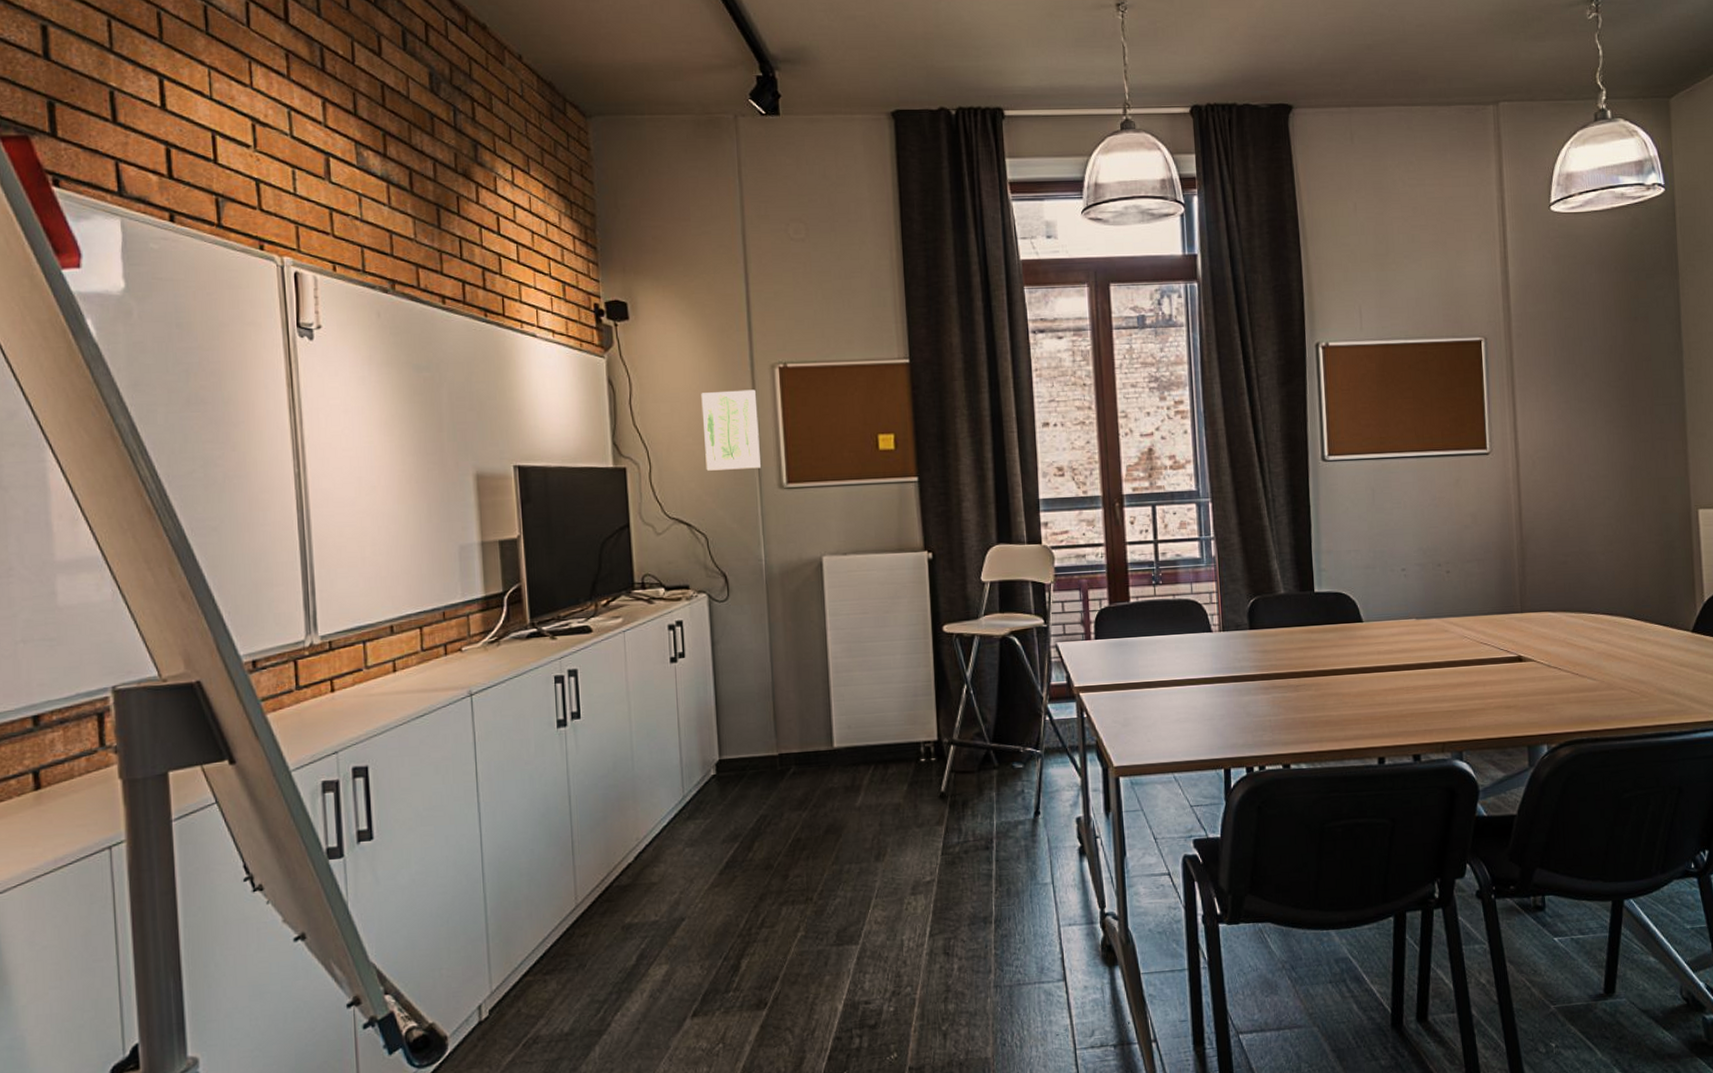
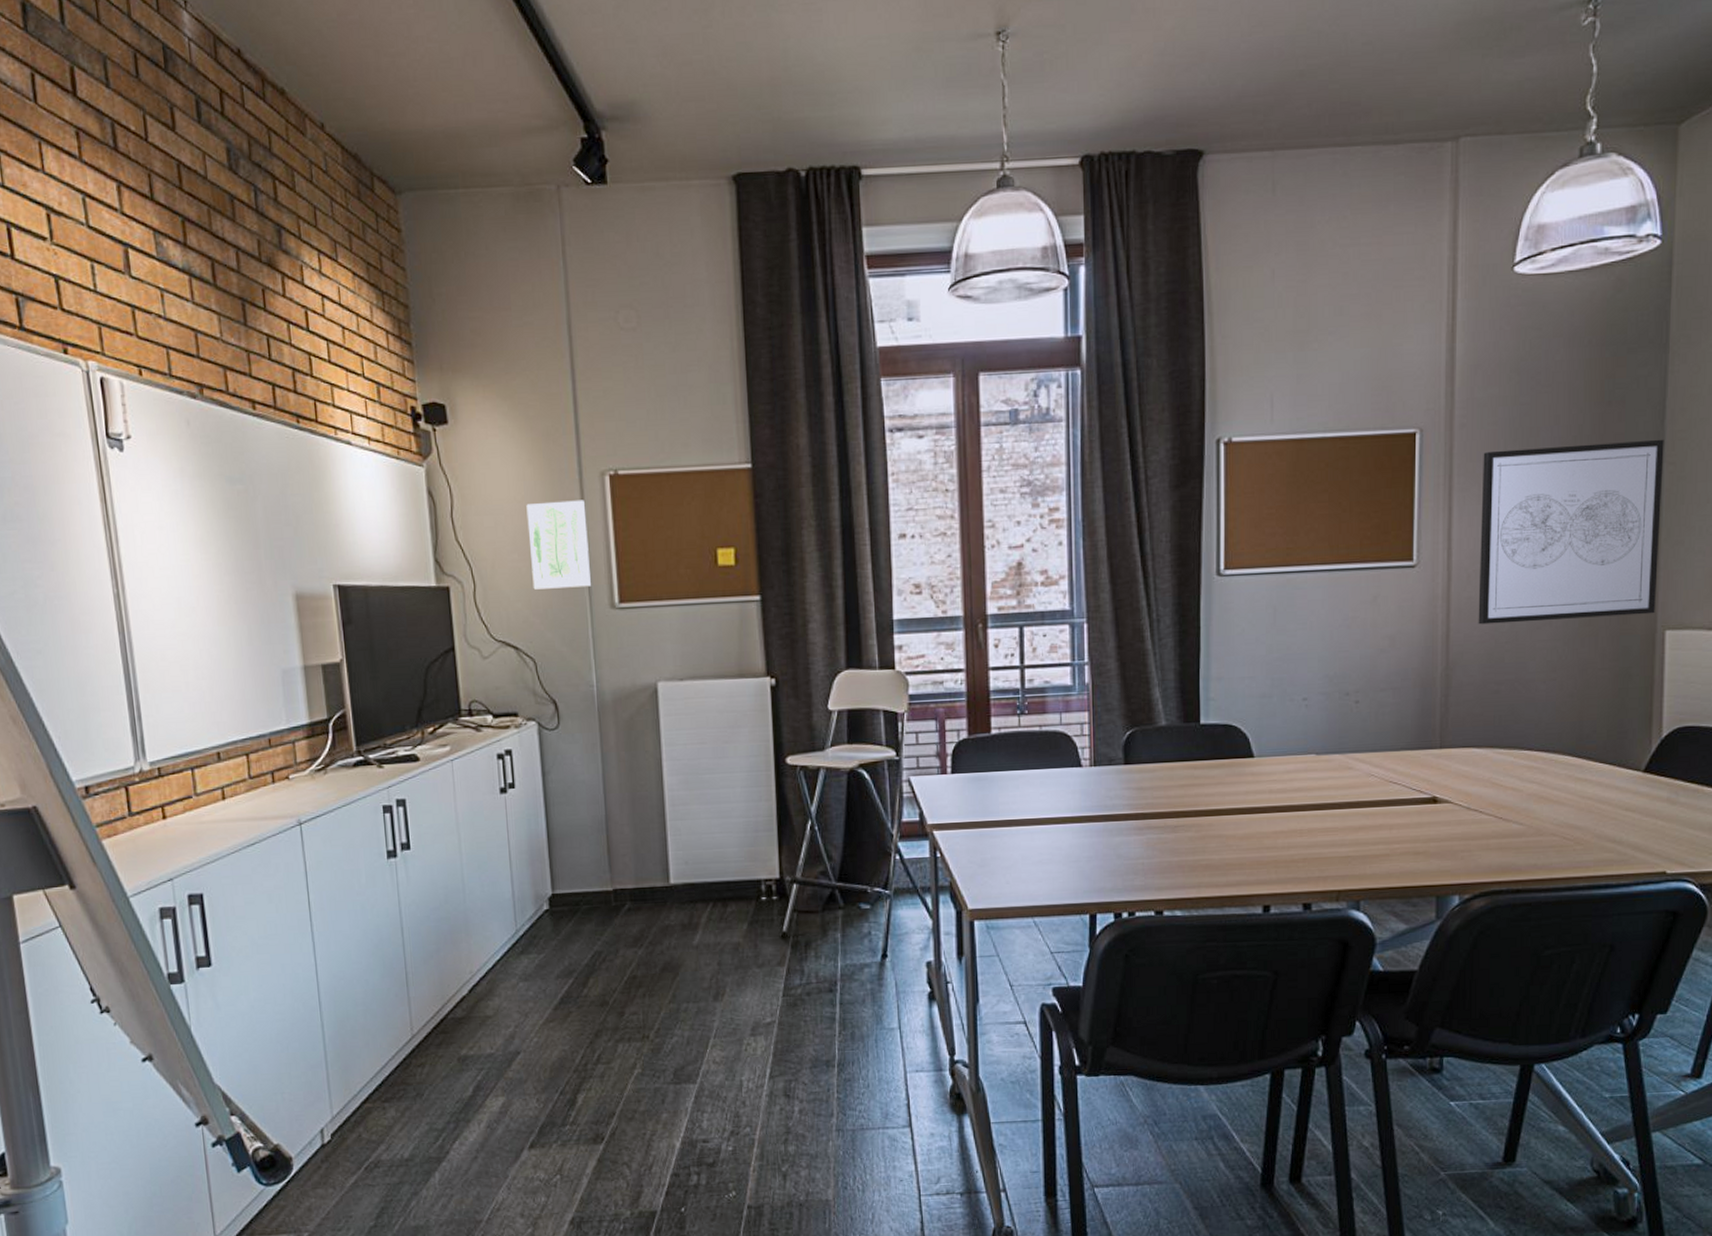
wall art: none [1537,349,1689,504] -> present [1478,439,1664,625]

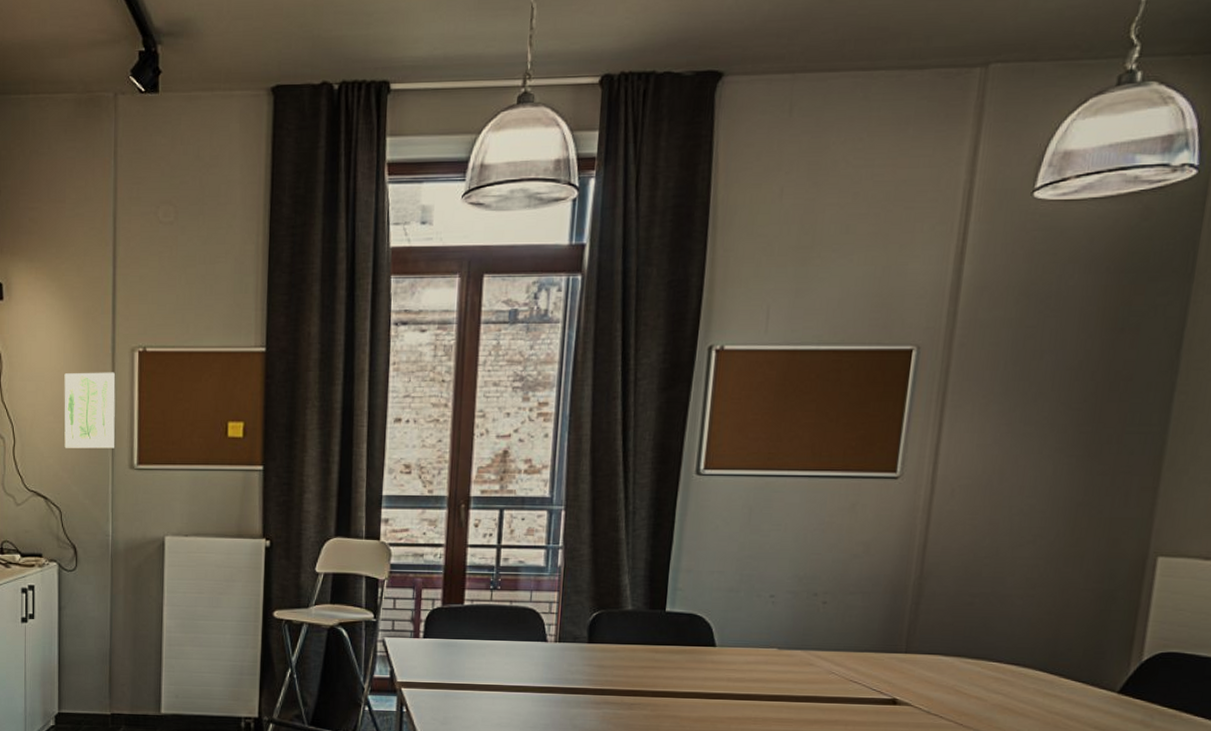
wall art: present [1478,439,1664,625] -> none [958,368,1178,540]

